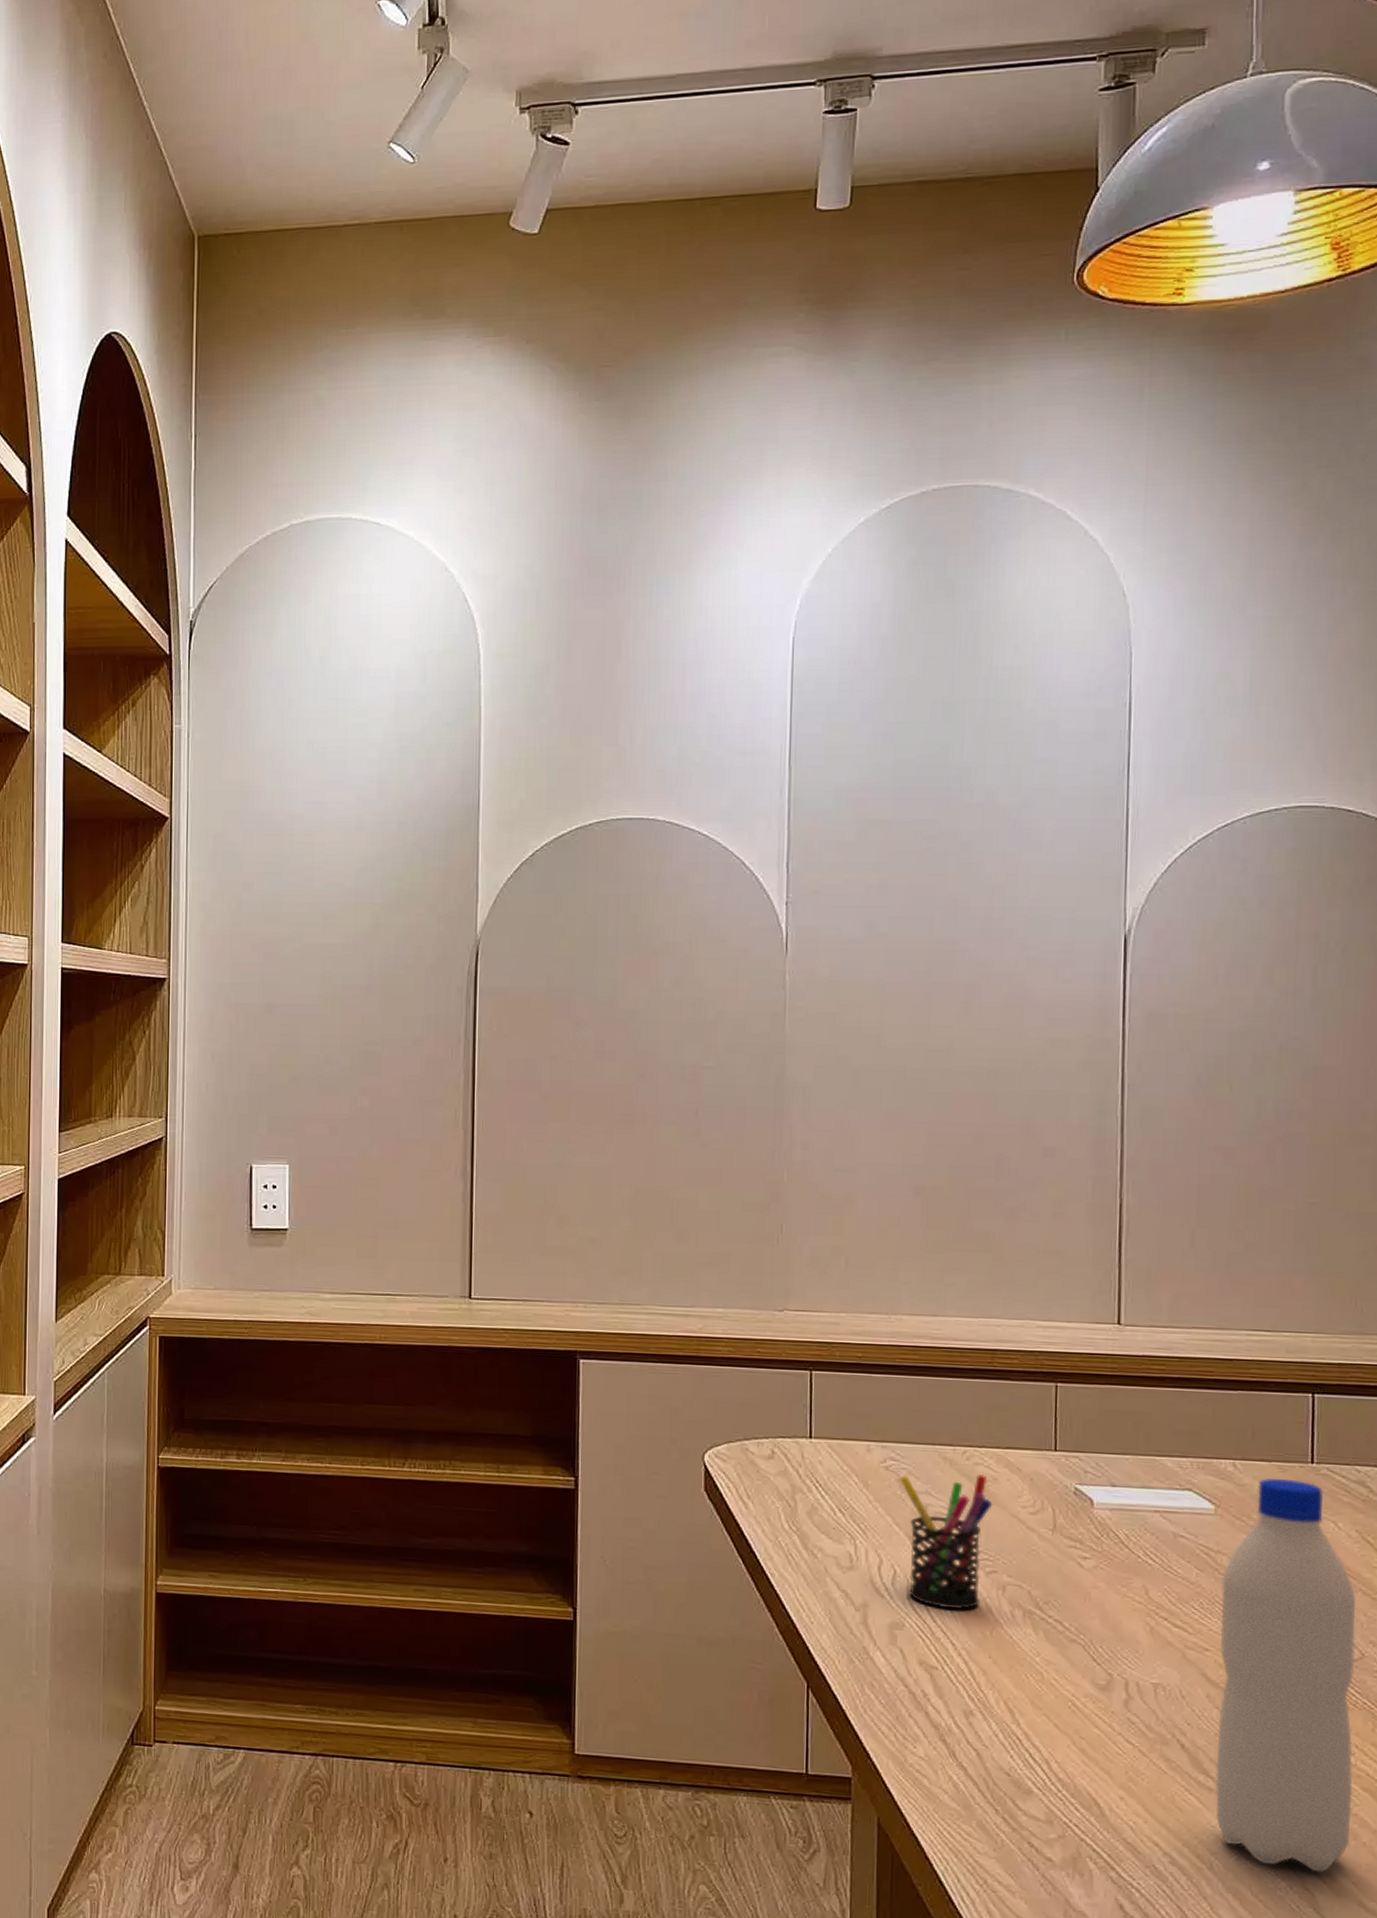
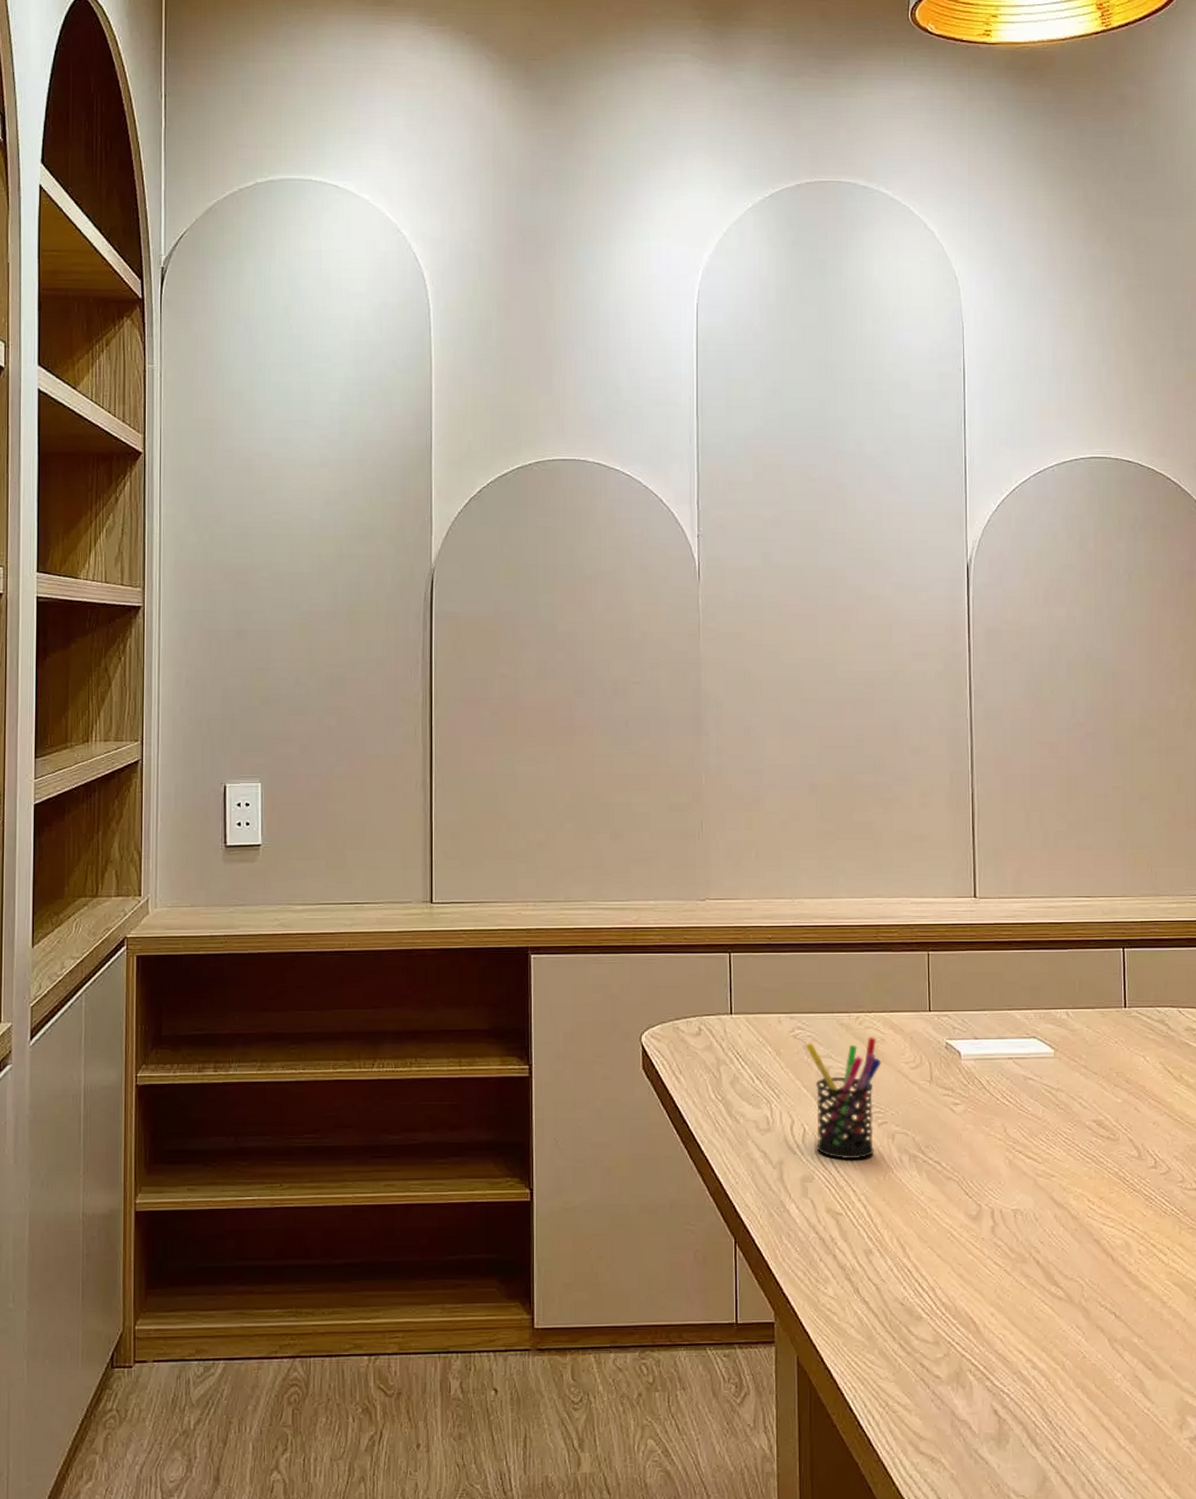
water bottle: present [1215,1478,1357,1873] -> none [1062,1022,1167,1361]

